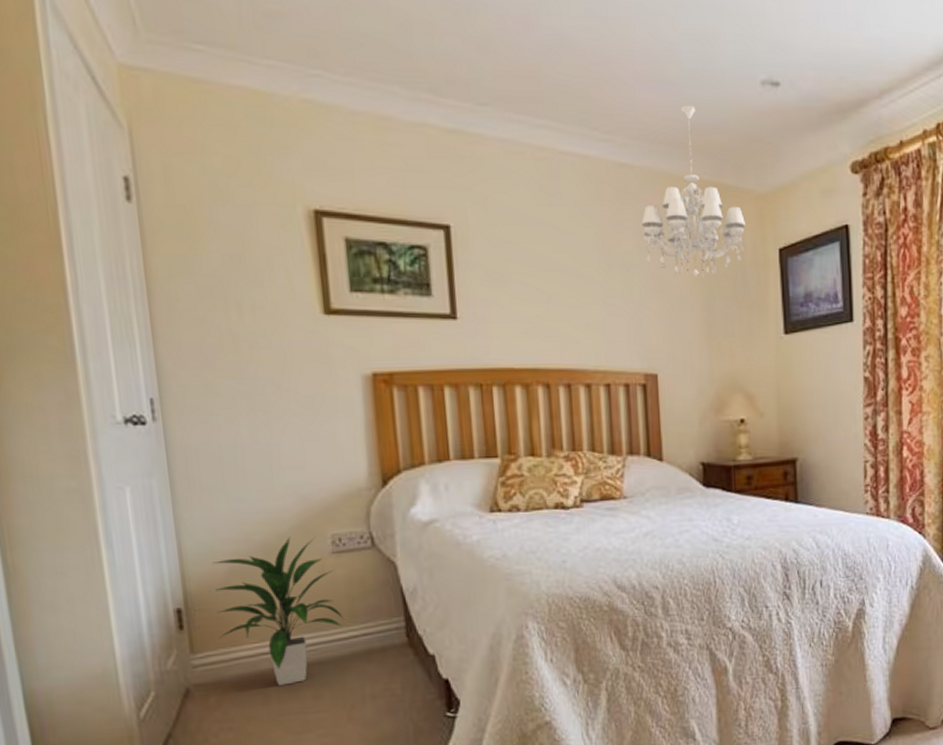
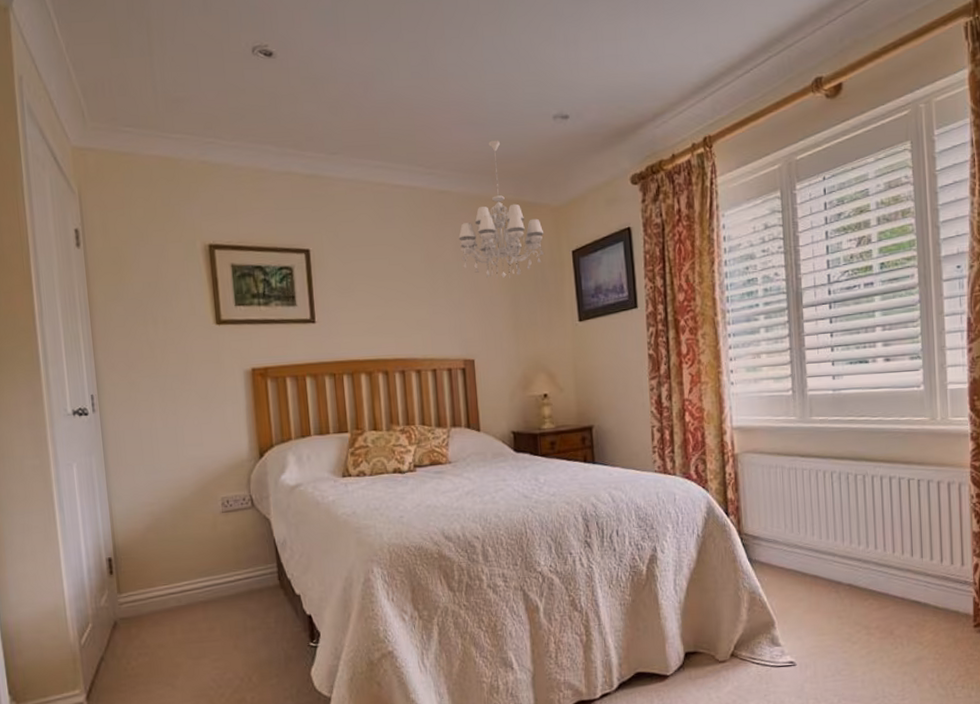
indoor plant: present [209,536,345,686] -> none [132,499,231,620]

